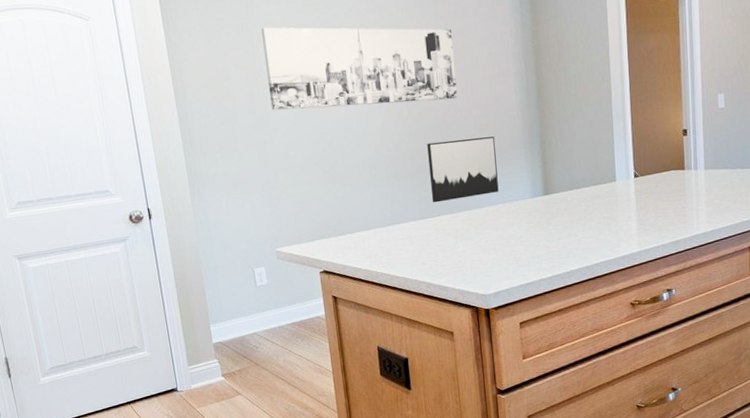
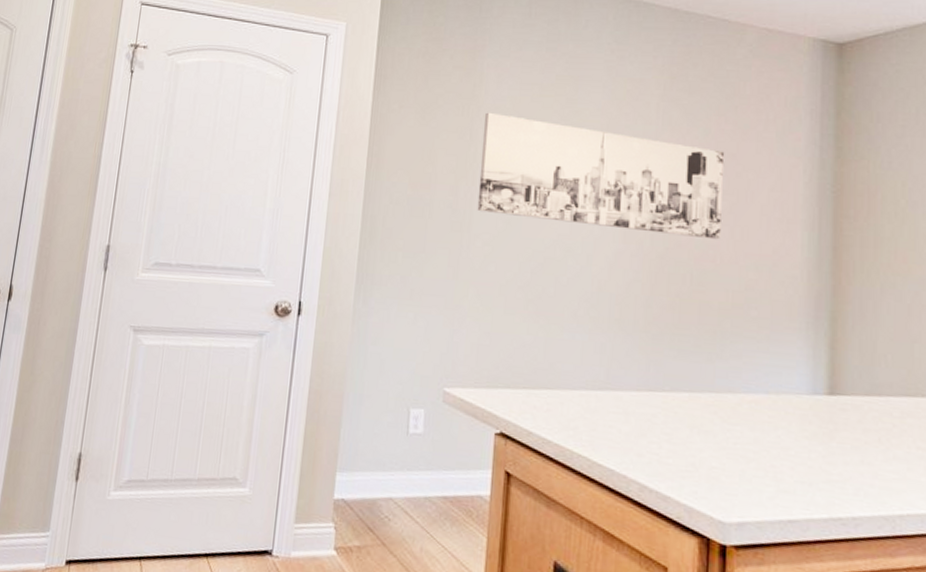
wall art: present [427,136,499,203] -> none [665,290,766,377]

